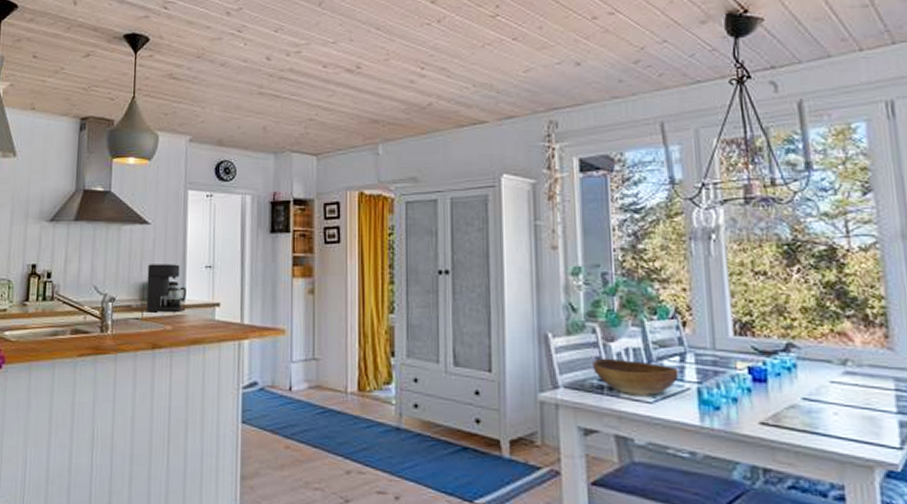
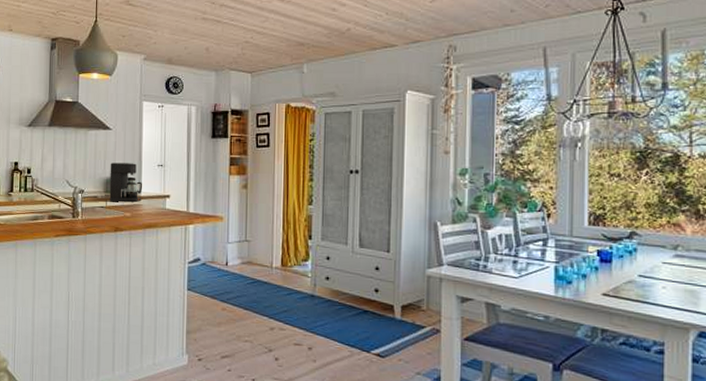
bowl: present [593,357,679,395] -> none [472,242,541,272]

